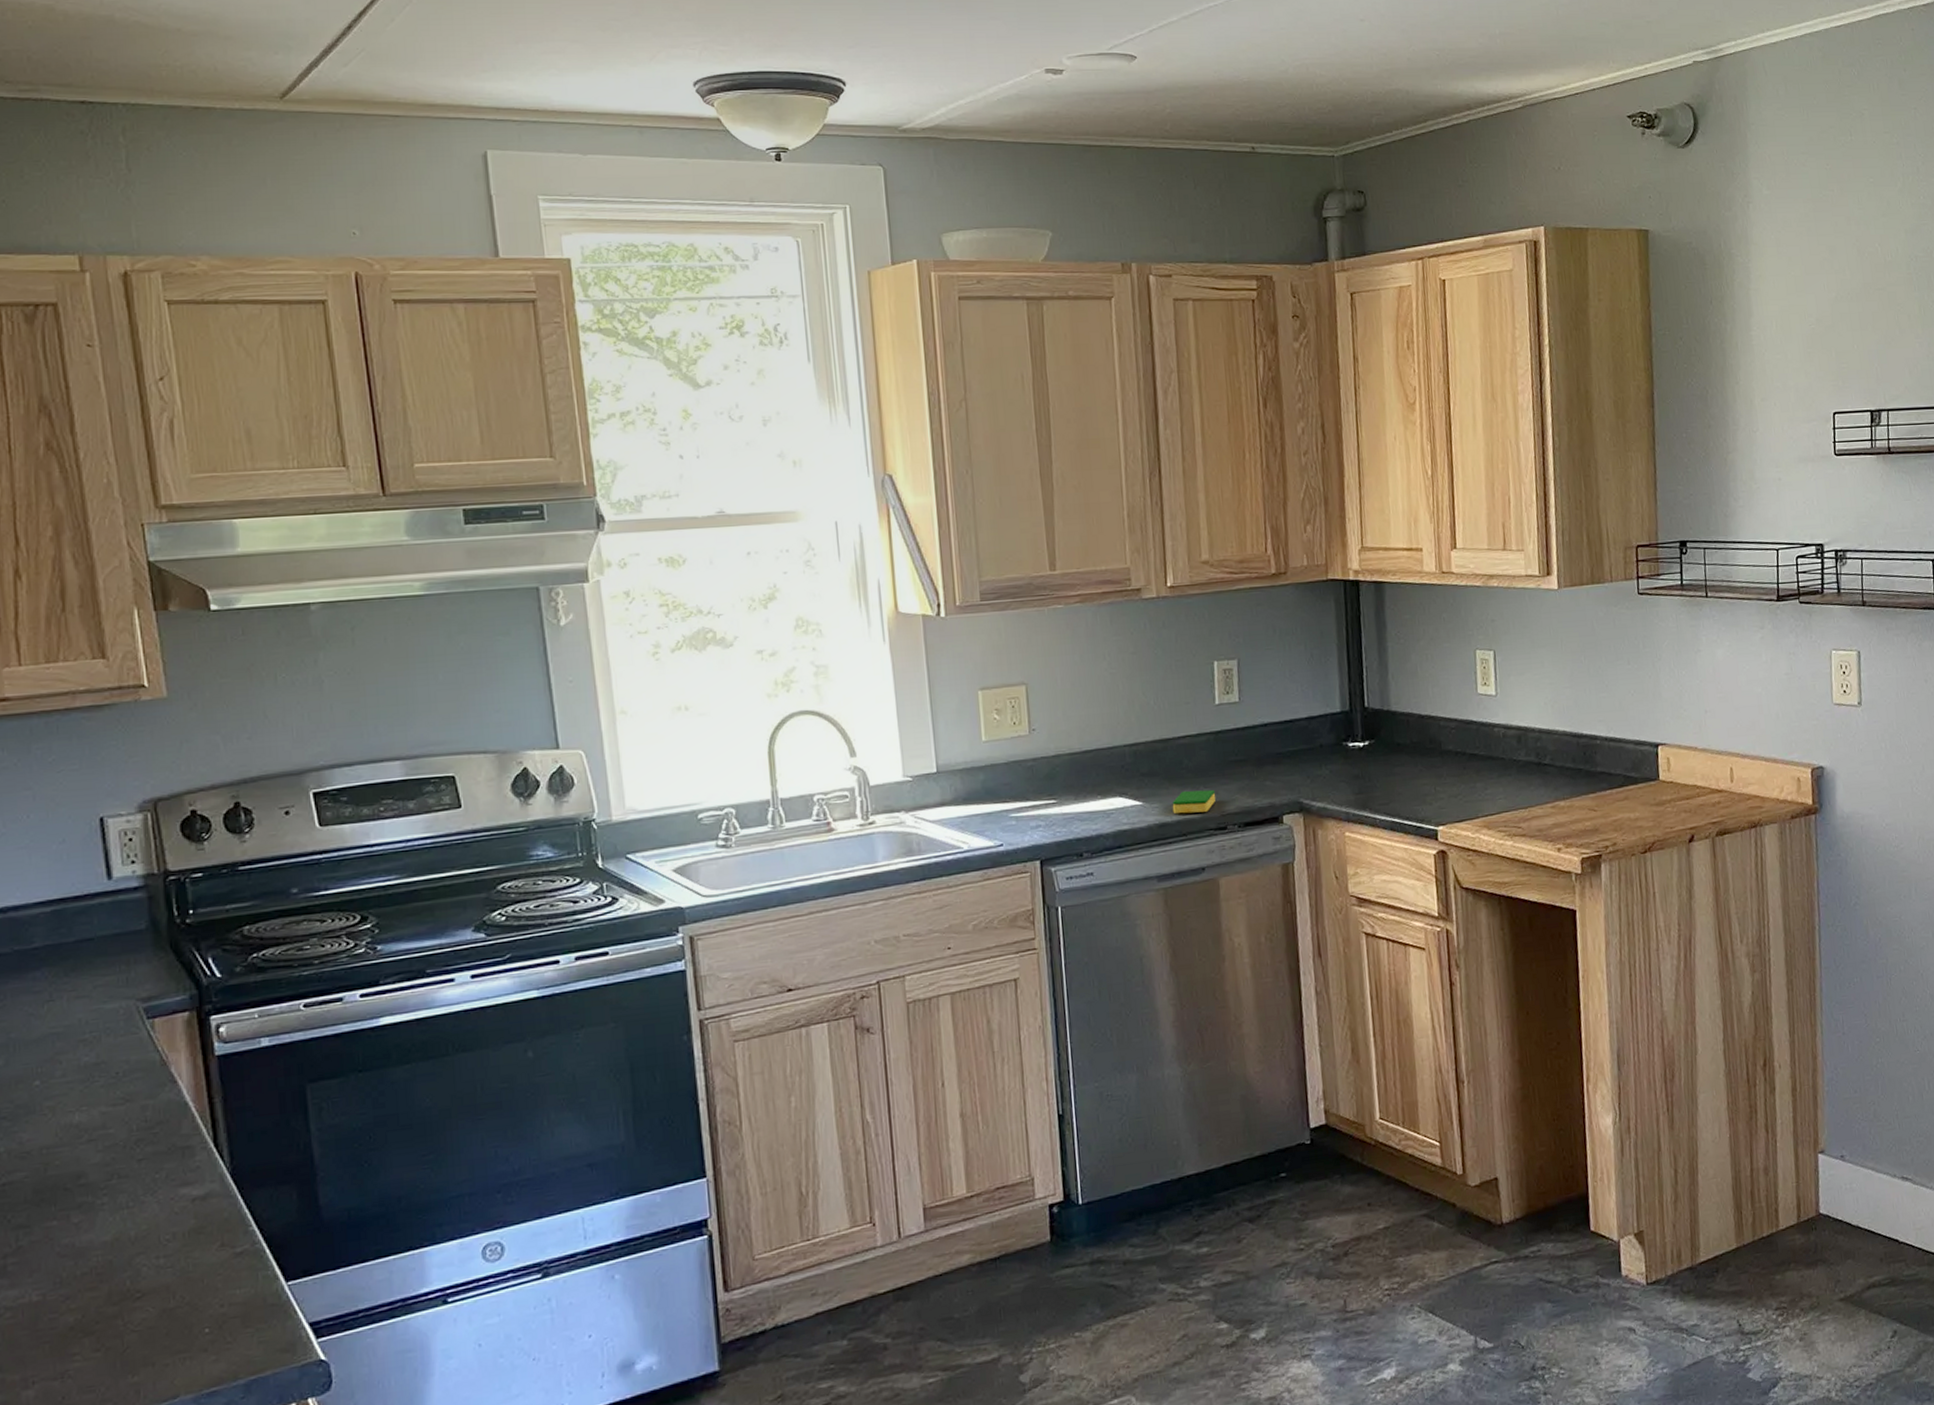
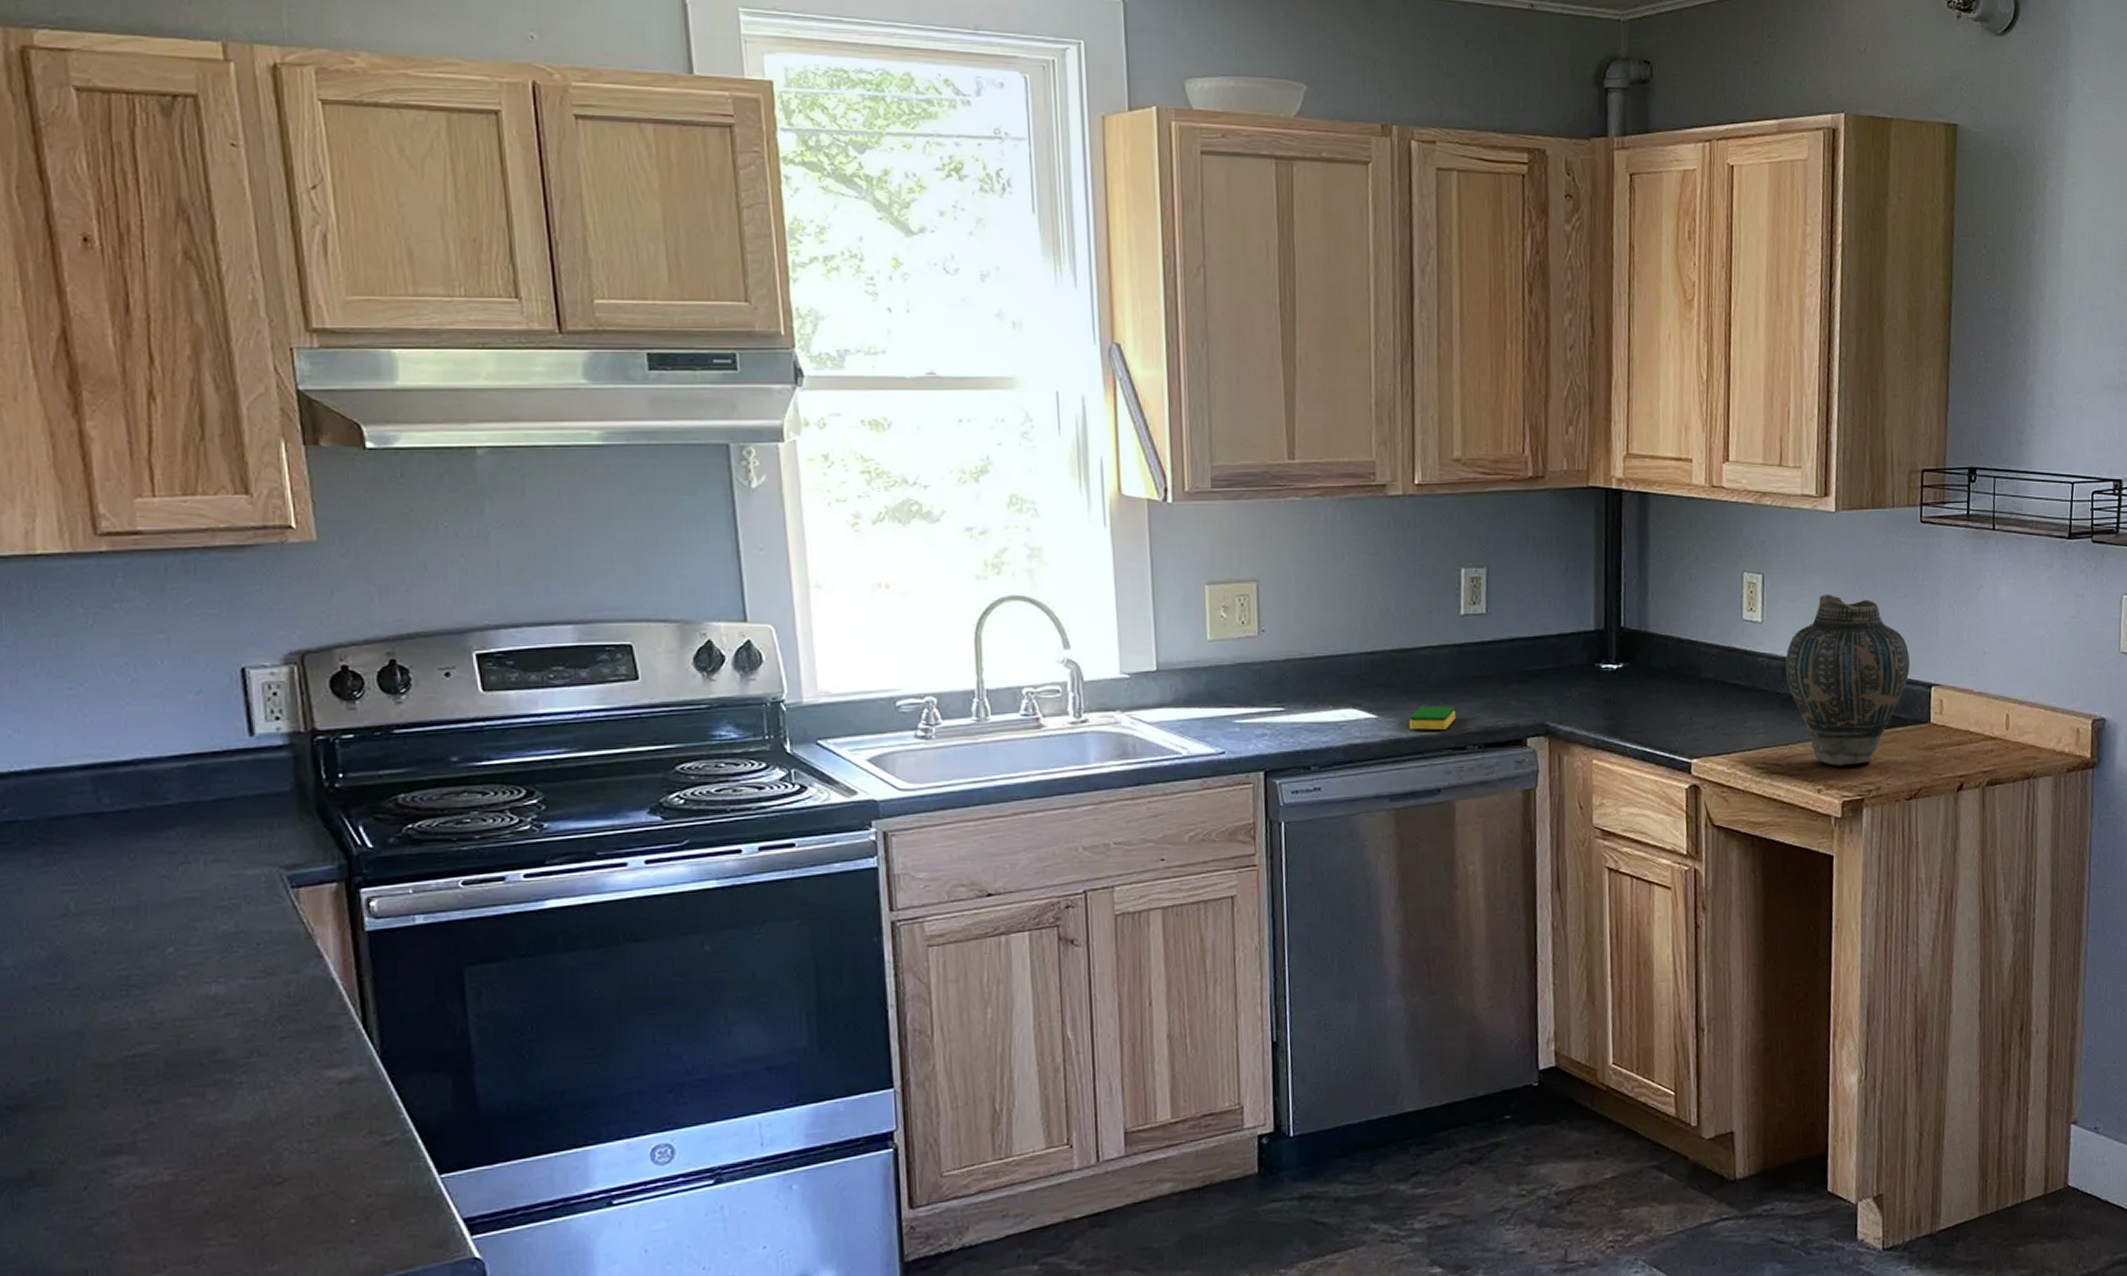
vase: none [1519,665,1637,826] -> present [1785,594,1910,766]

